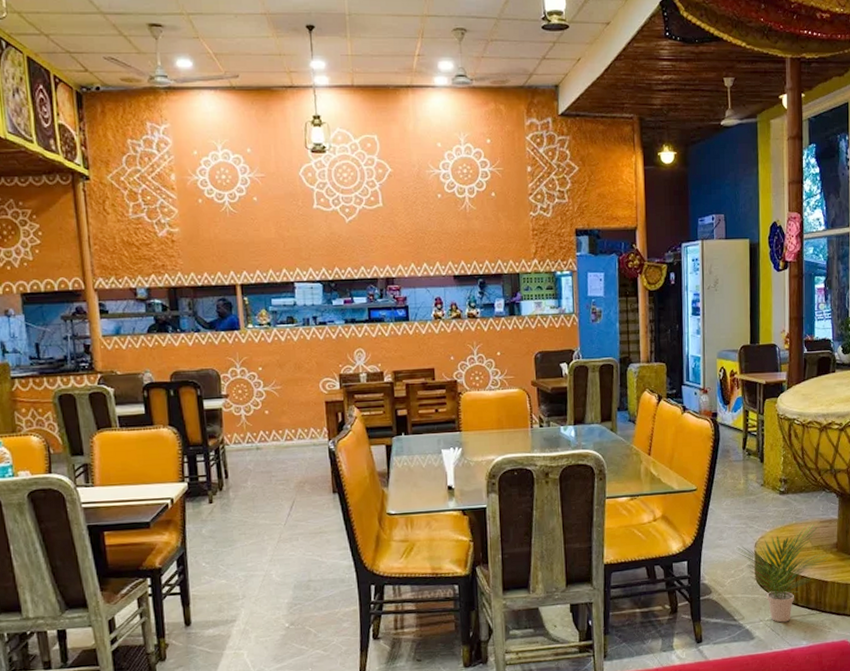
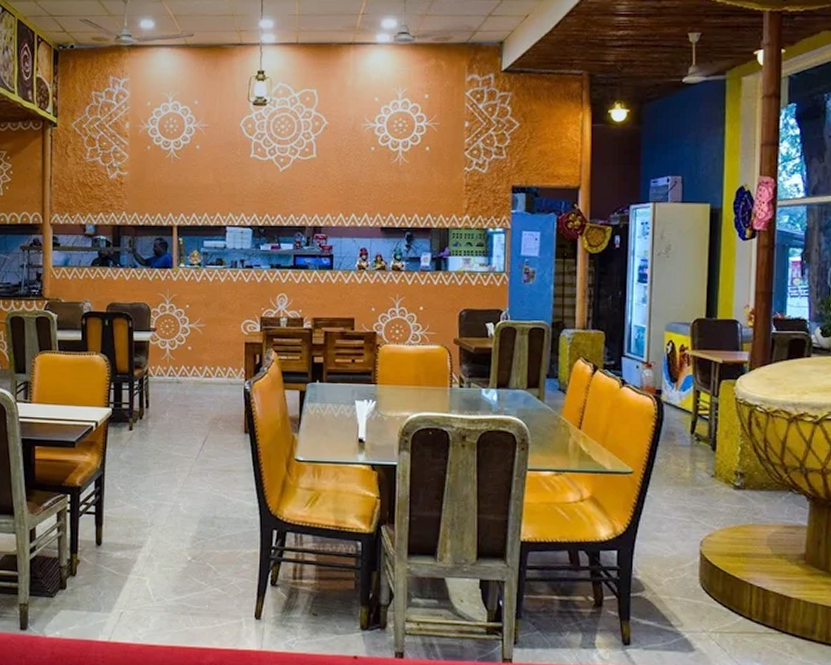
potted plant: present [736,523,828,623] -> none [677,527,793,638]

